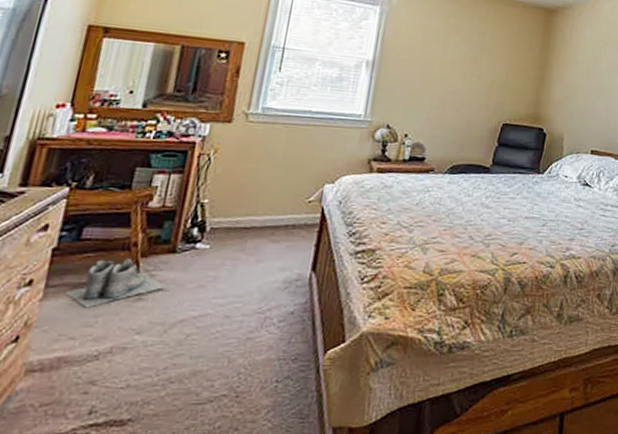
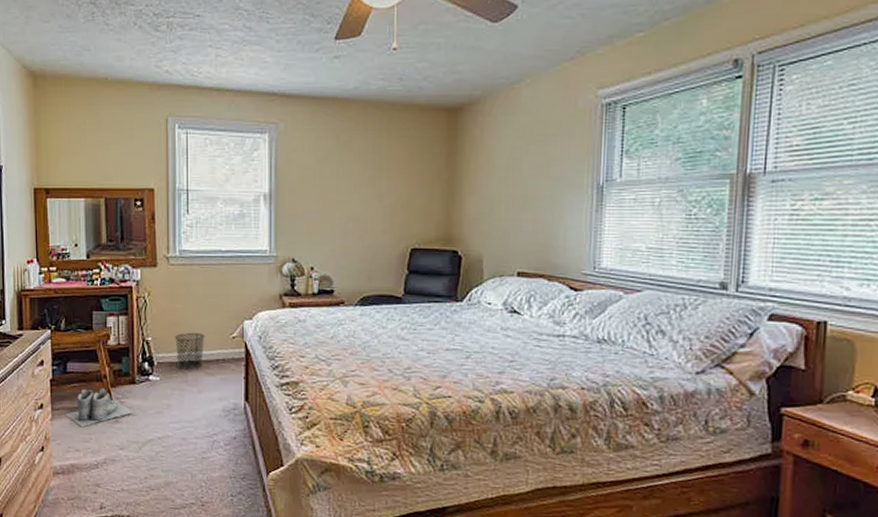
waste bin: none [234,195,277,237] -> present [175,332,205,370]

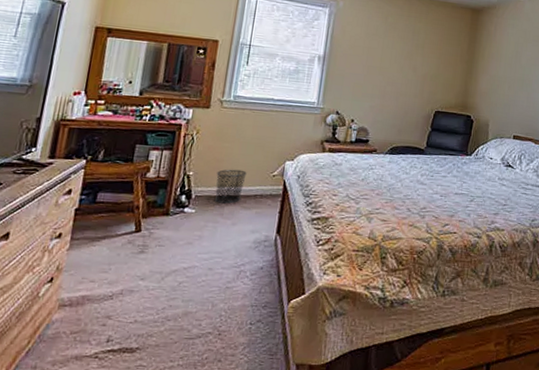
boots: present [66,388,133,427] -> none [86,219,162,258]

